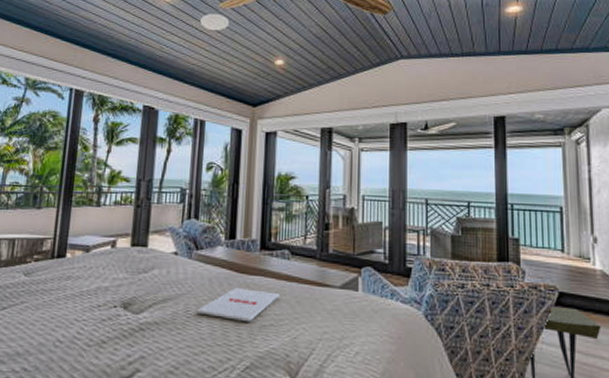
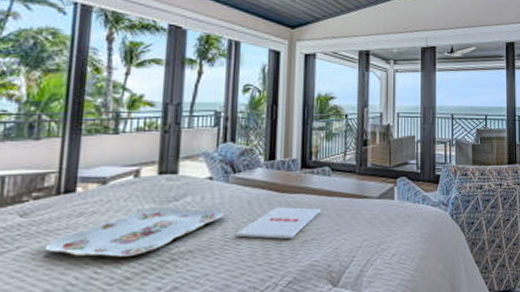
serving tray: none [40,278,187,323] -> present [44,207,224,258]

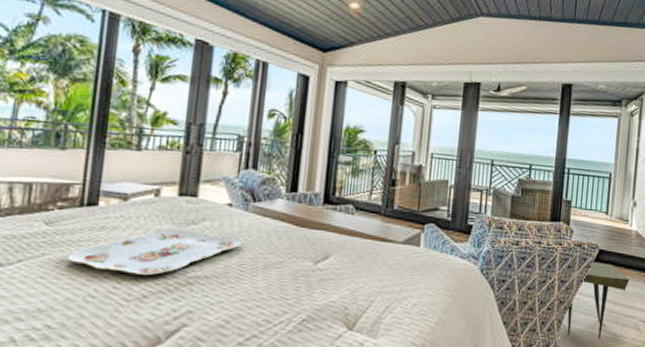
magazine: present [235,206,321,240] -> none [252,241,341,277]

